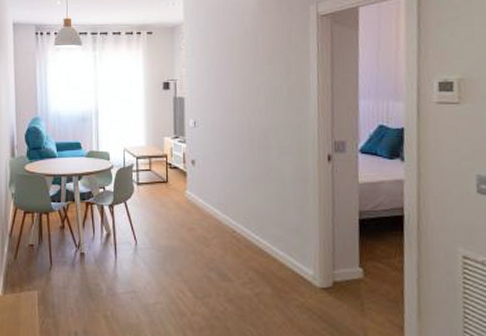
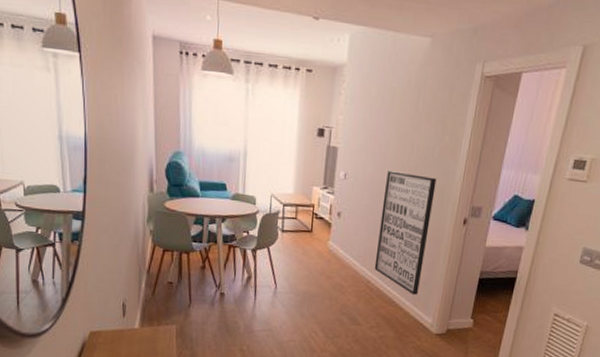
wall art: none [236,114,292,243] -> present [374,171,437,295]

